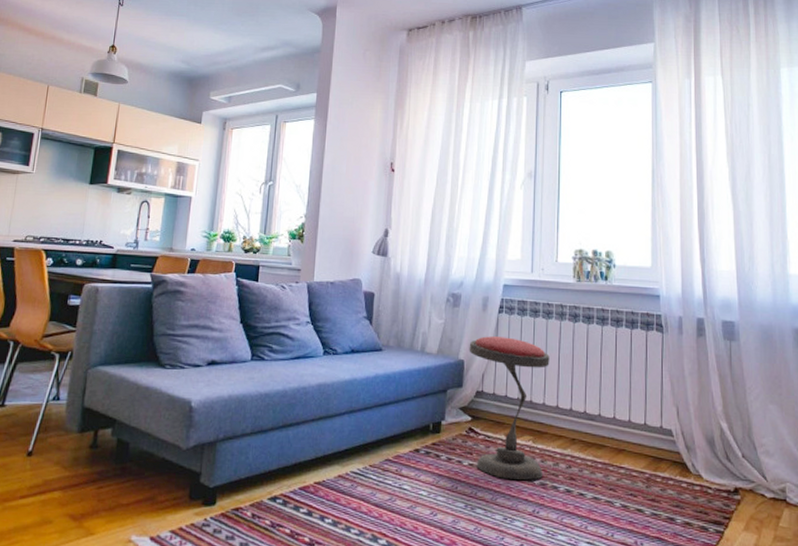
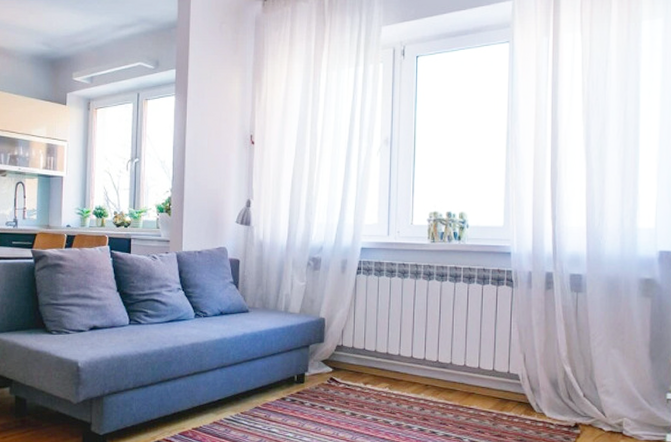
side table: present [469,336,550,481] -> none [329,296,405,422]

